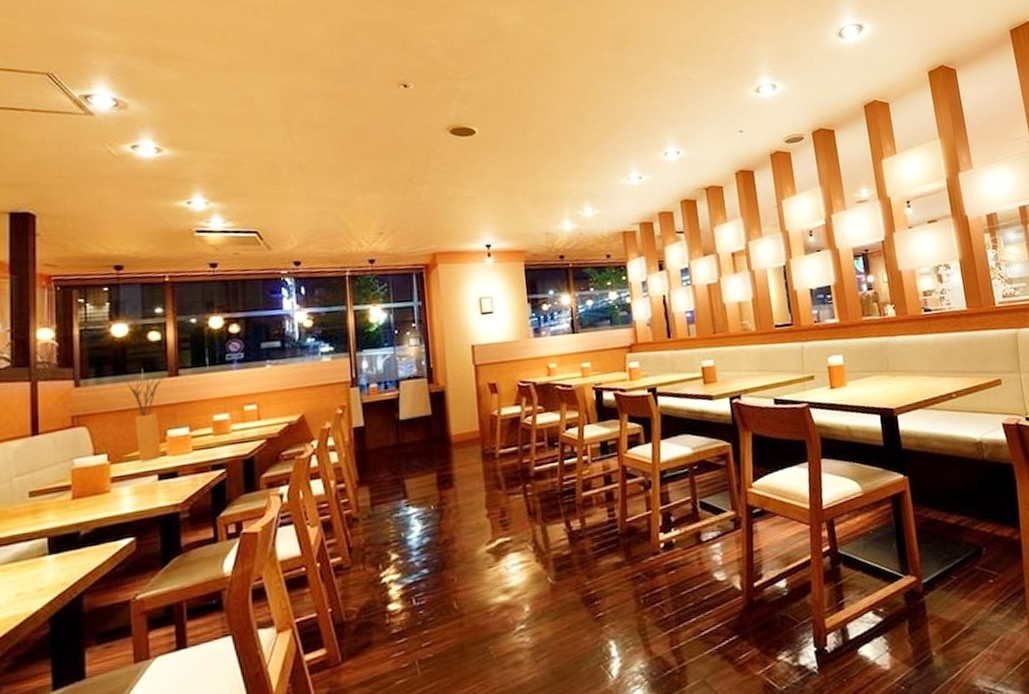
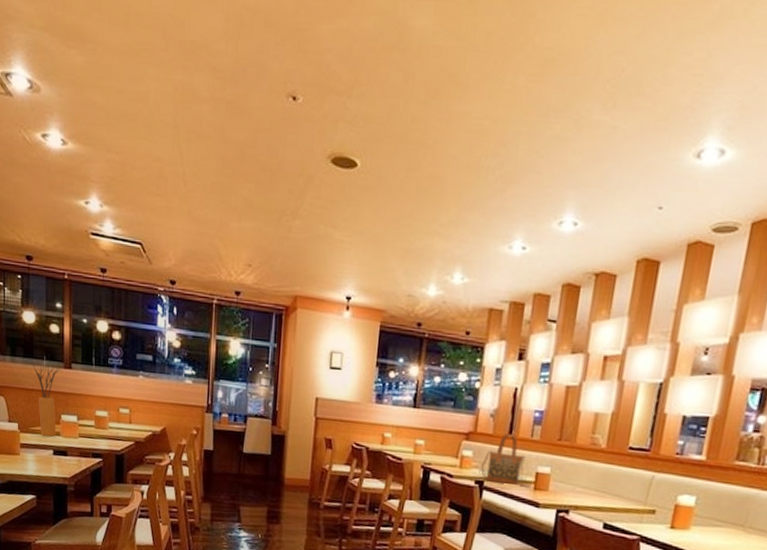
handbag: none [649,337,701,387] -> present [481,434,532,488]

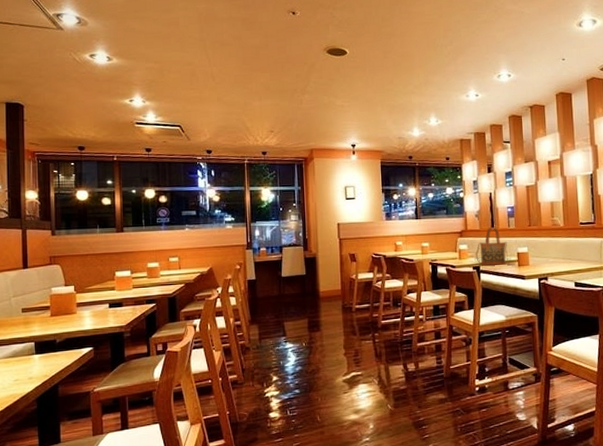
vase: present [32,363,61,437] -> none [86,229,113,294]

